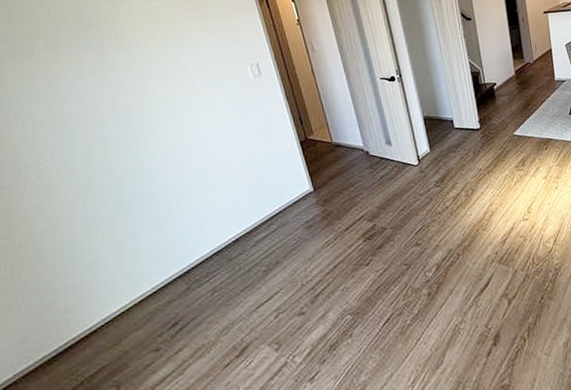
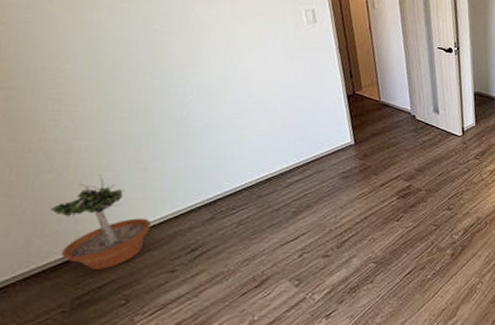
potted tree: none [43,258,132,358] -> present [51,173,151,270]

